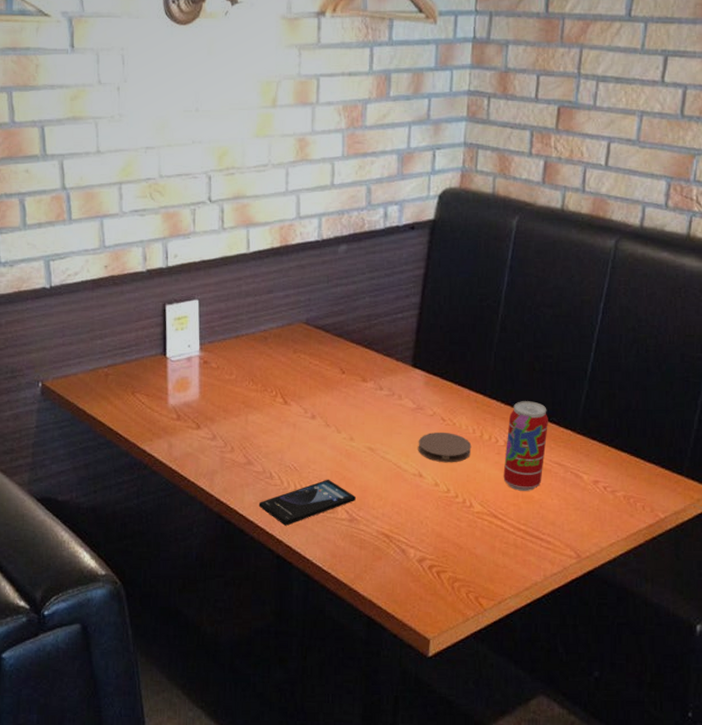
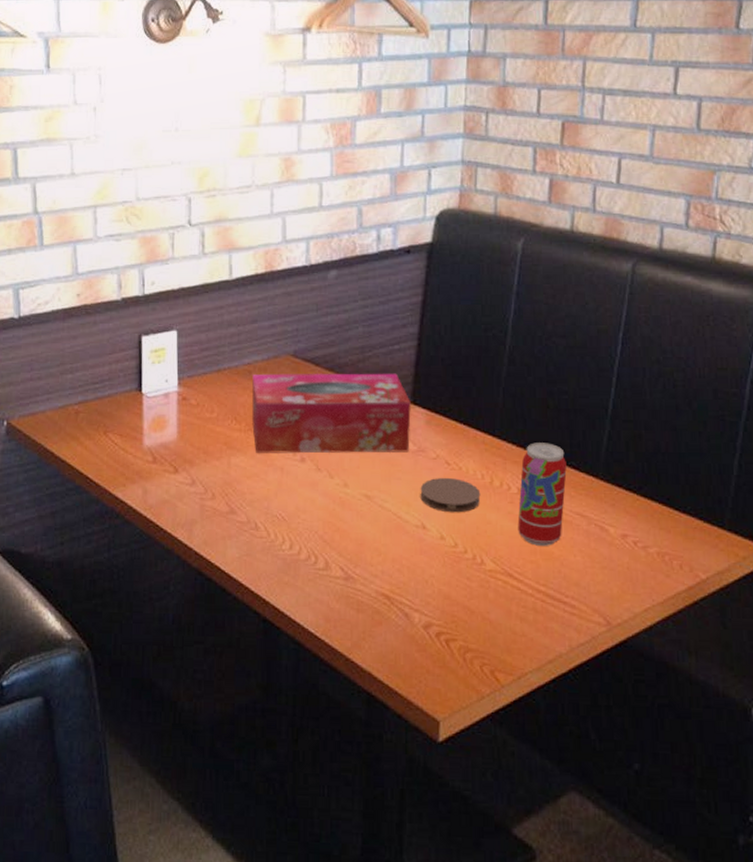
smartphone: present [258,479,356,526] -> none [242,530,351,584]
tissue box: none [267,339,412,411] -> present [251,373,411,454]

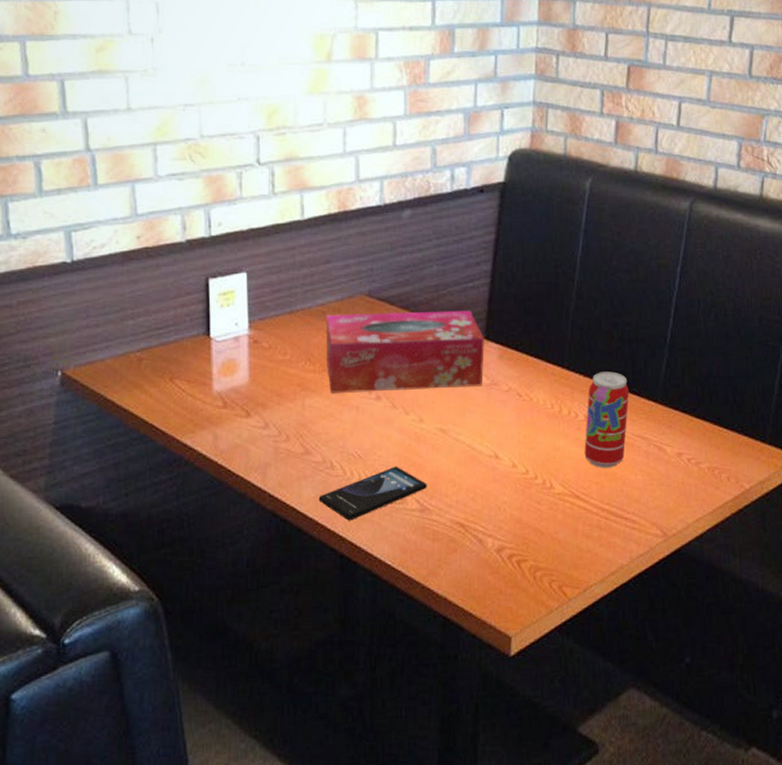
smartphone: none [242,530,351,584] -> present [318,466,427,521]
coaster: present [420,477,481,513] -> none [493,408,550,442]

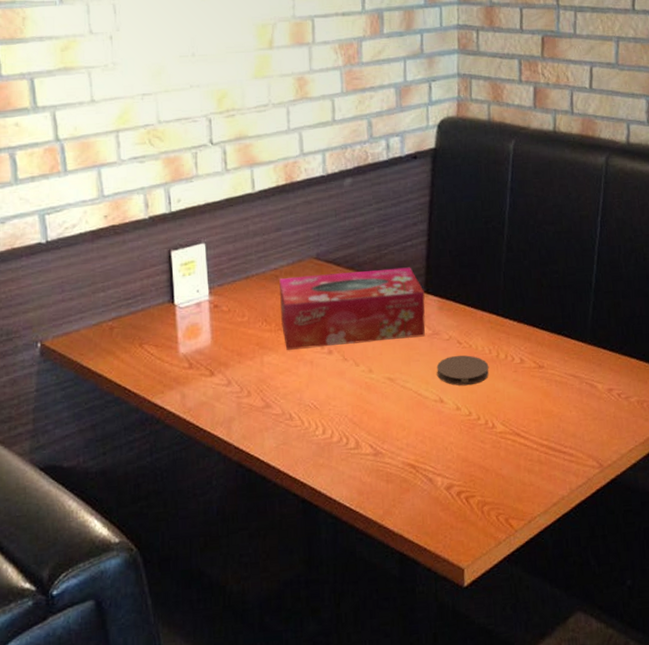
smartphone: present [318,466,427,521] -> none [280,414,379,468]
coaster: none [493,408,550,442] -> present [436,355,489,386]
beverage can: present [584,372,629,468] -> none [521,317,561,407]

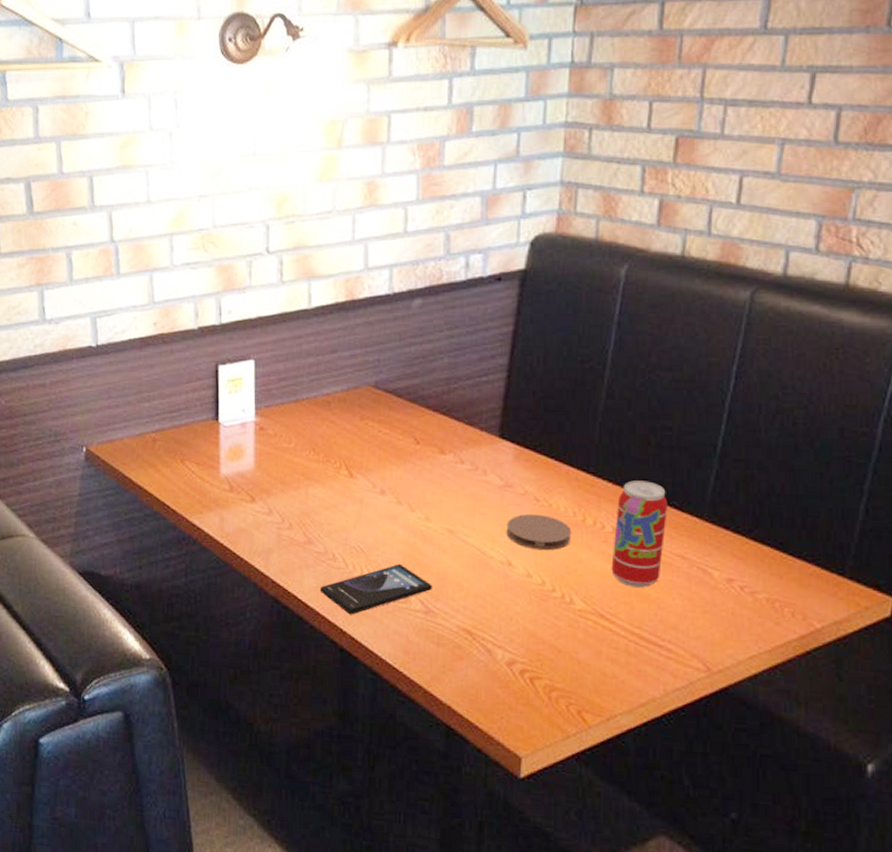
tissue box: present [279,267,425,350] -> none [330,404,498,488]
smartphone: none [280,414,379,468] -> present [319,563,432,615]
beverage can: none [521,317,561,407] -> present [611,480,668,588]

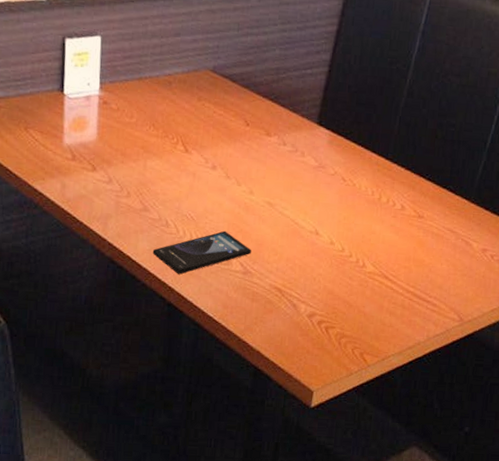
coaster: present [506,513,572,551] -> none [316,191,370,223]
beverage can: present [611,480,668,588] -> none [397,167,446,255]

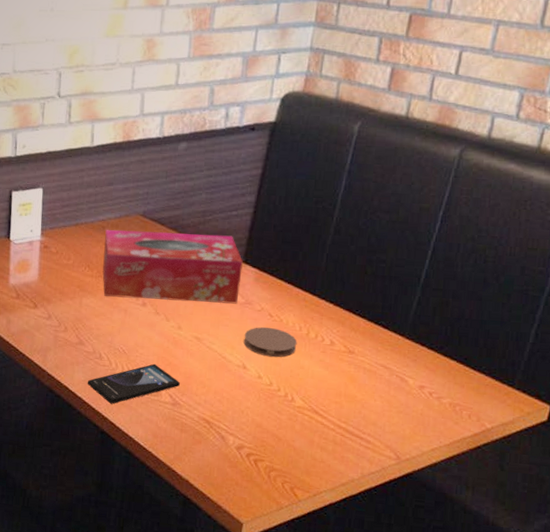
tissue box: none [169,85,317,168] -> present [102,229,243,304]
coaster: none [316,191,370,223] -> present [243,327,297,358]

